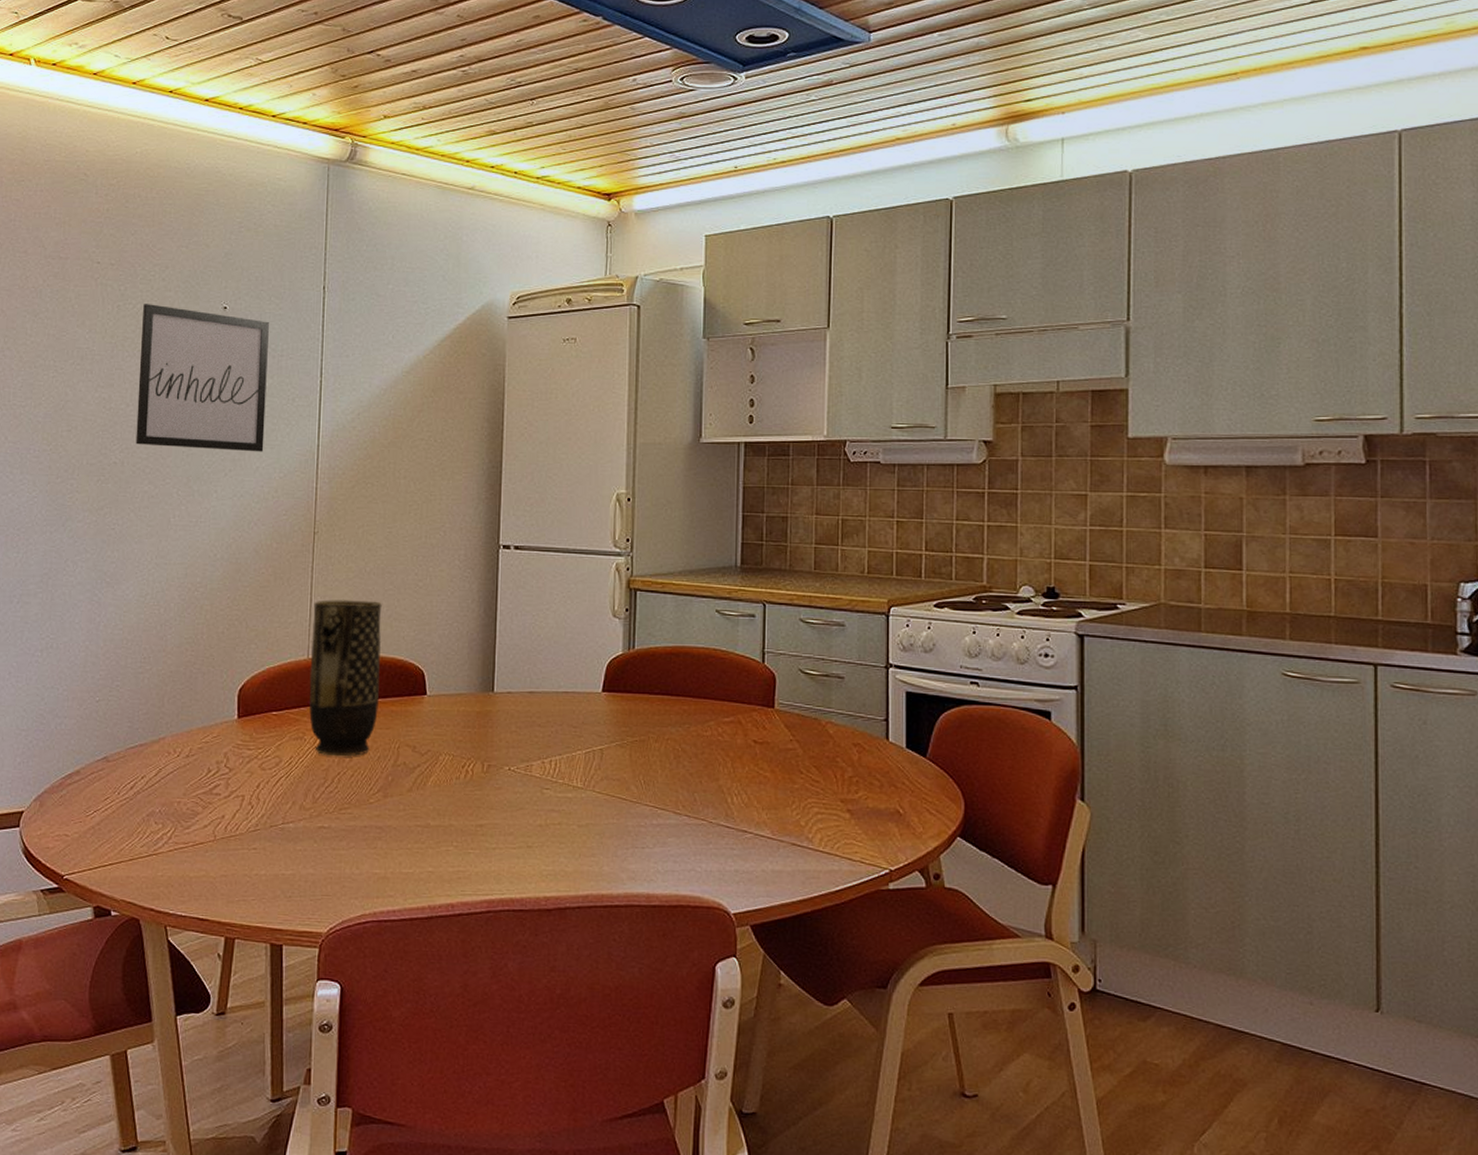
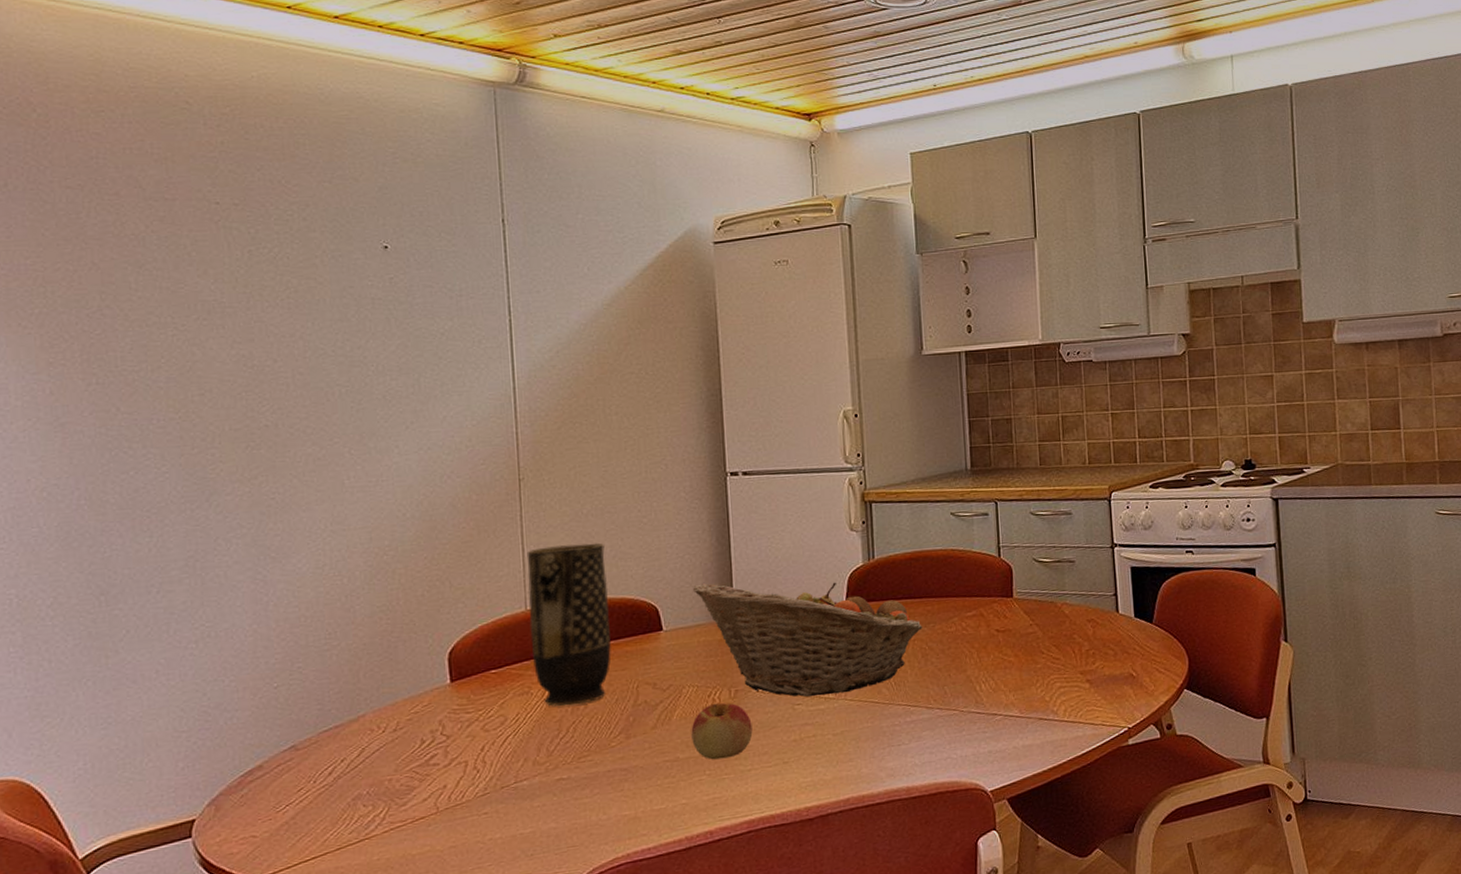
wall art: present [135,304,269,452] -> none [282,247,450,404]
apple: none [443,775,501,833] -> present [691,702,753,760]
fruit basket: none [458,653,677,784] -> present [693,582,923,698]

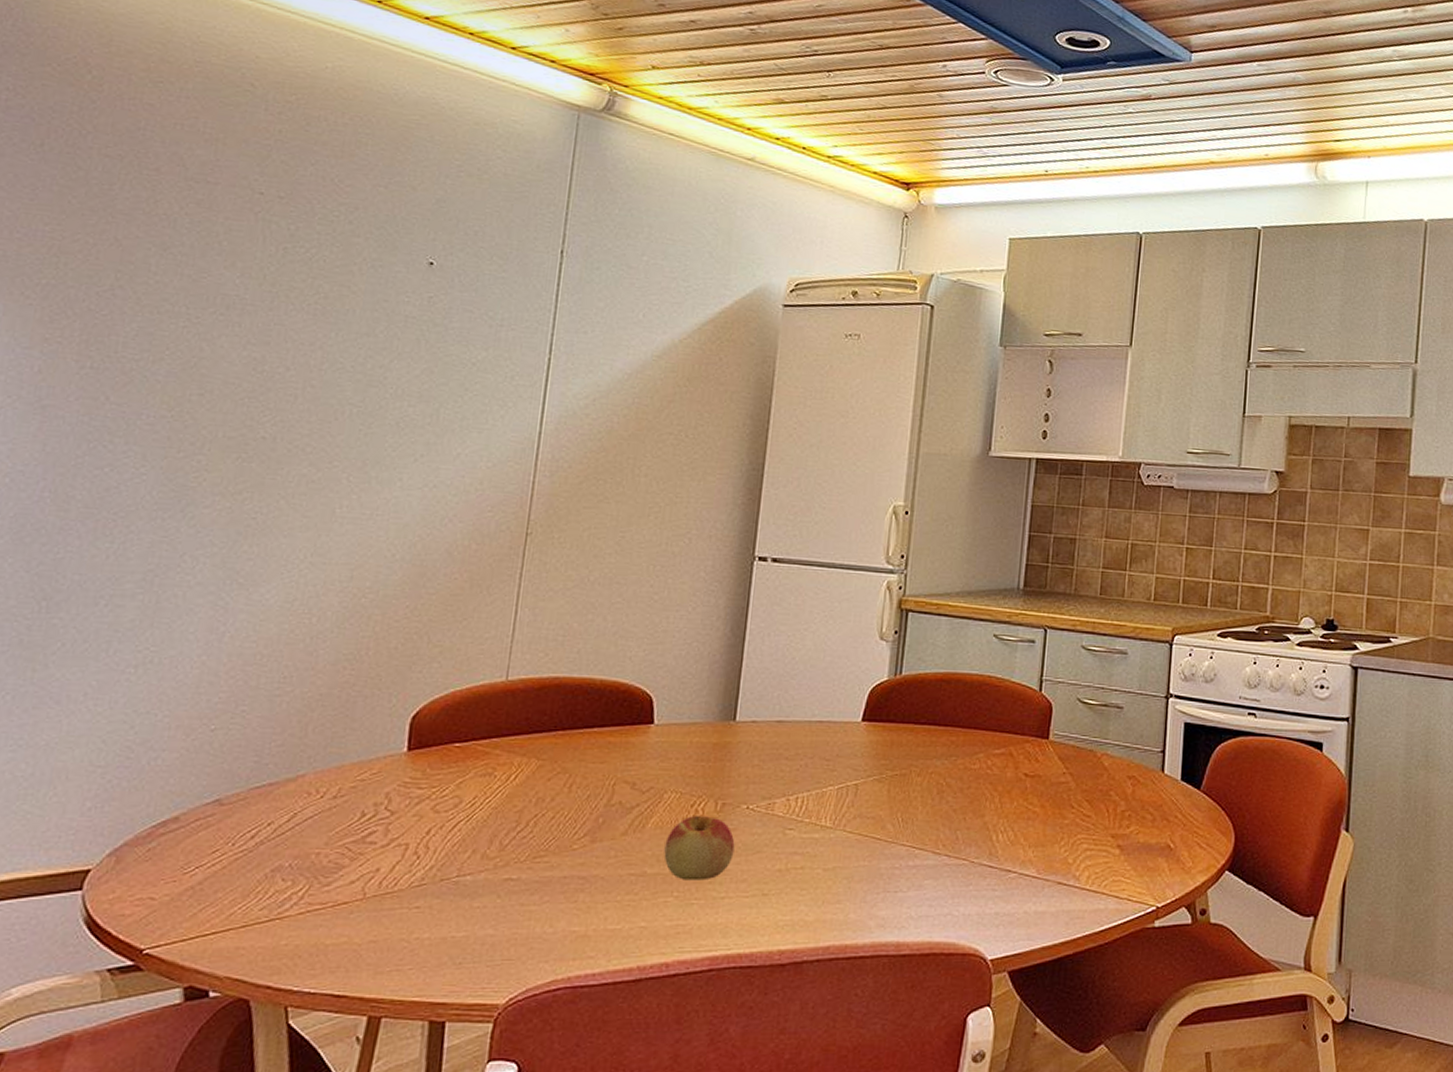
vase: present [526,543,611,706] -> none [503,612,606,796]
fruit basket: present [693,582,923,698] -> none [695,677,943,823]

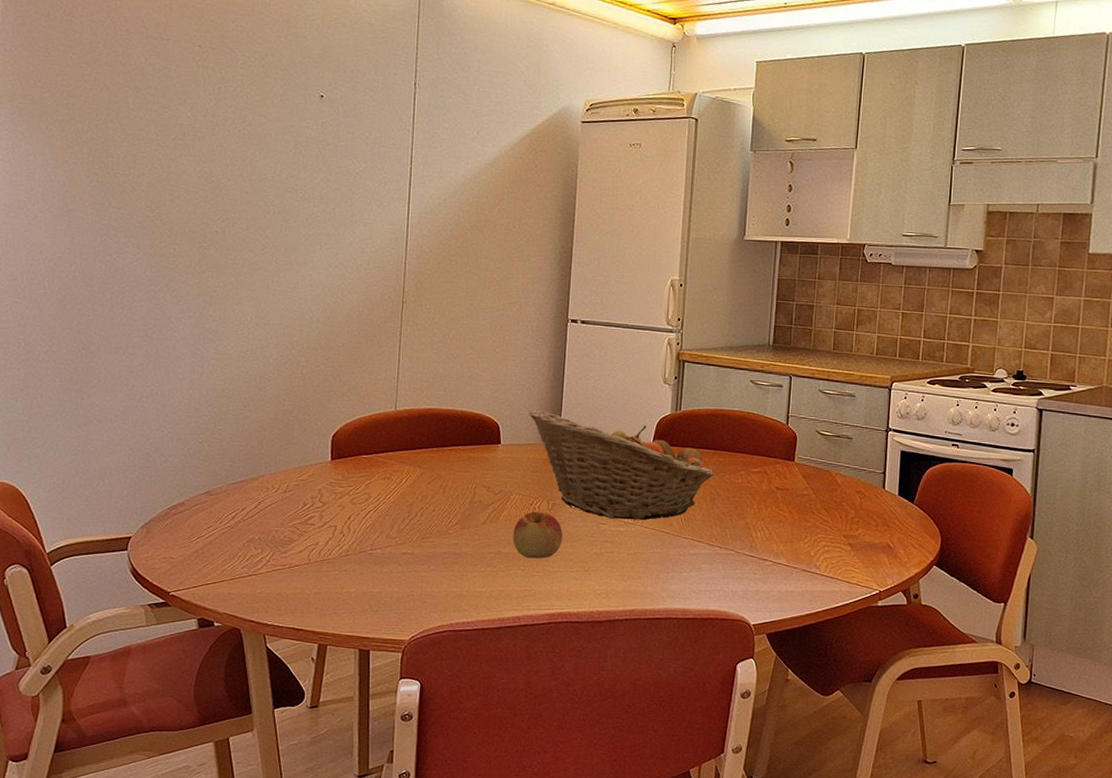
fruit basket: none [695,677,943,823] -> present [529,410,714,521]

